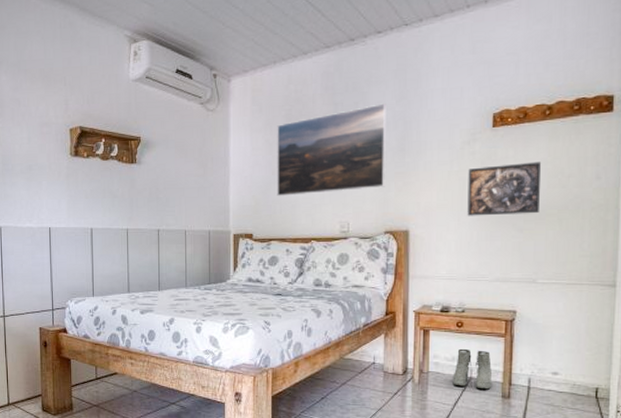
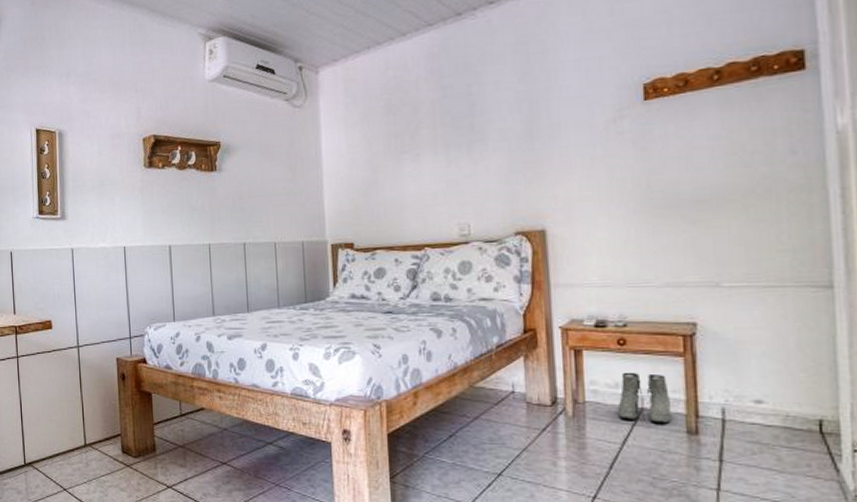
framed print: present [277,103,386,196] -> none [375,82,512,198]
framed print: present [467,161,541,216] -> none [617,137,716,209]

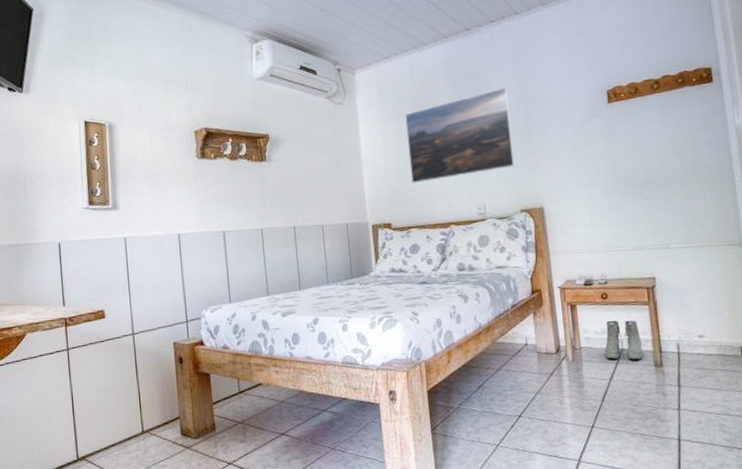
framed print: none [375,82,512,198] -> present [405,87,516,183]

